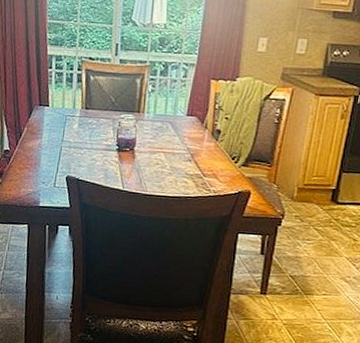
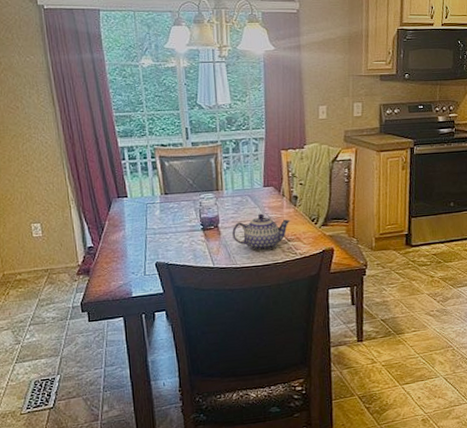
teapot: none [147,143,209,183] -> present [232,213,290,252]

